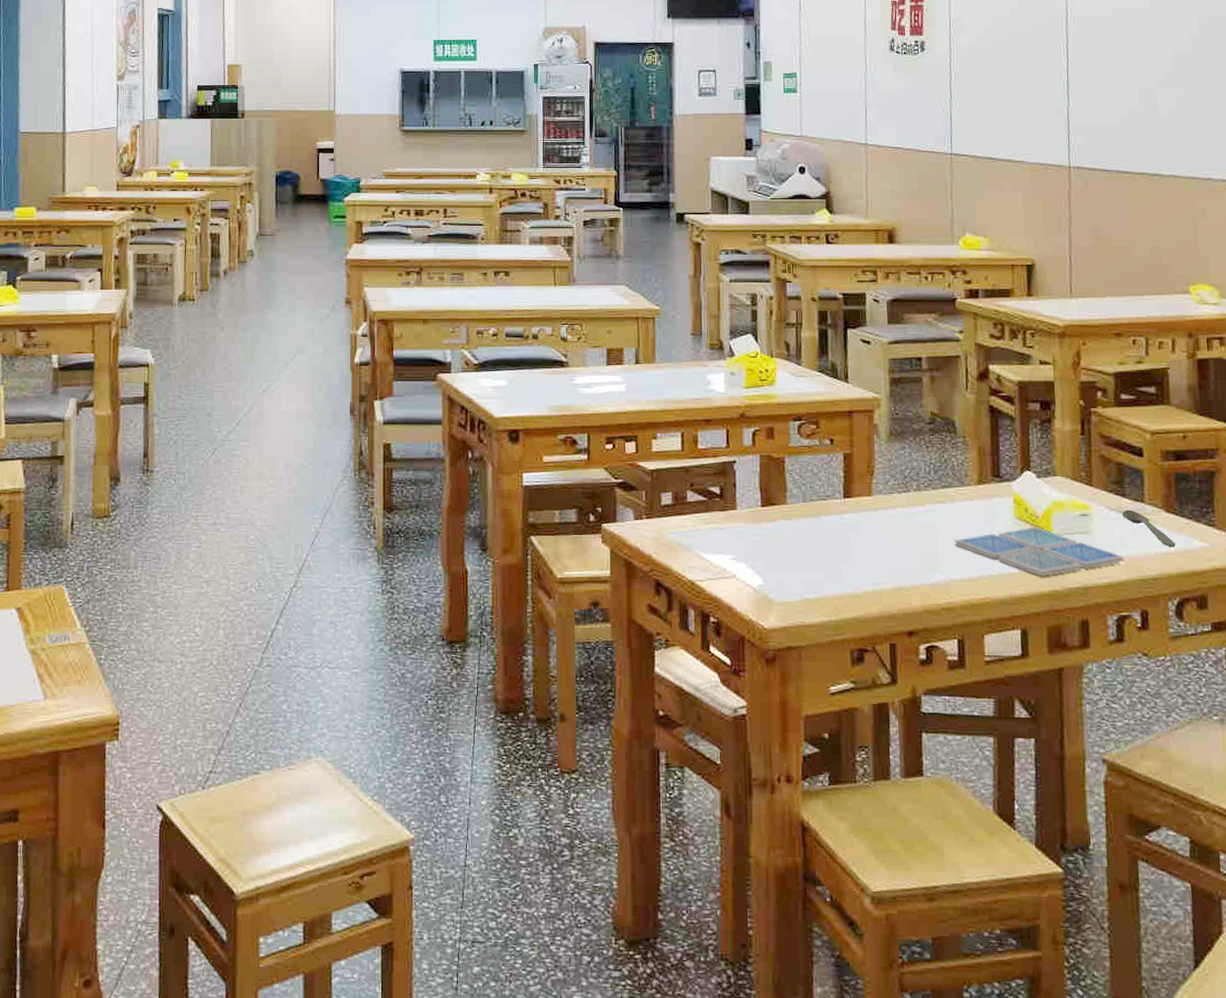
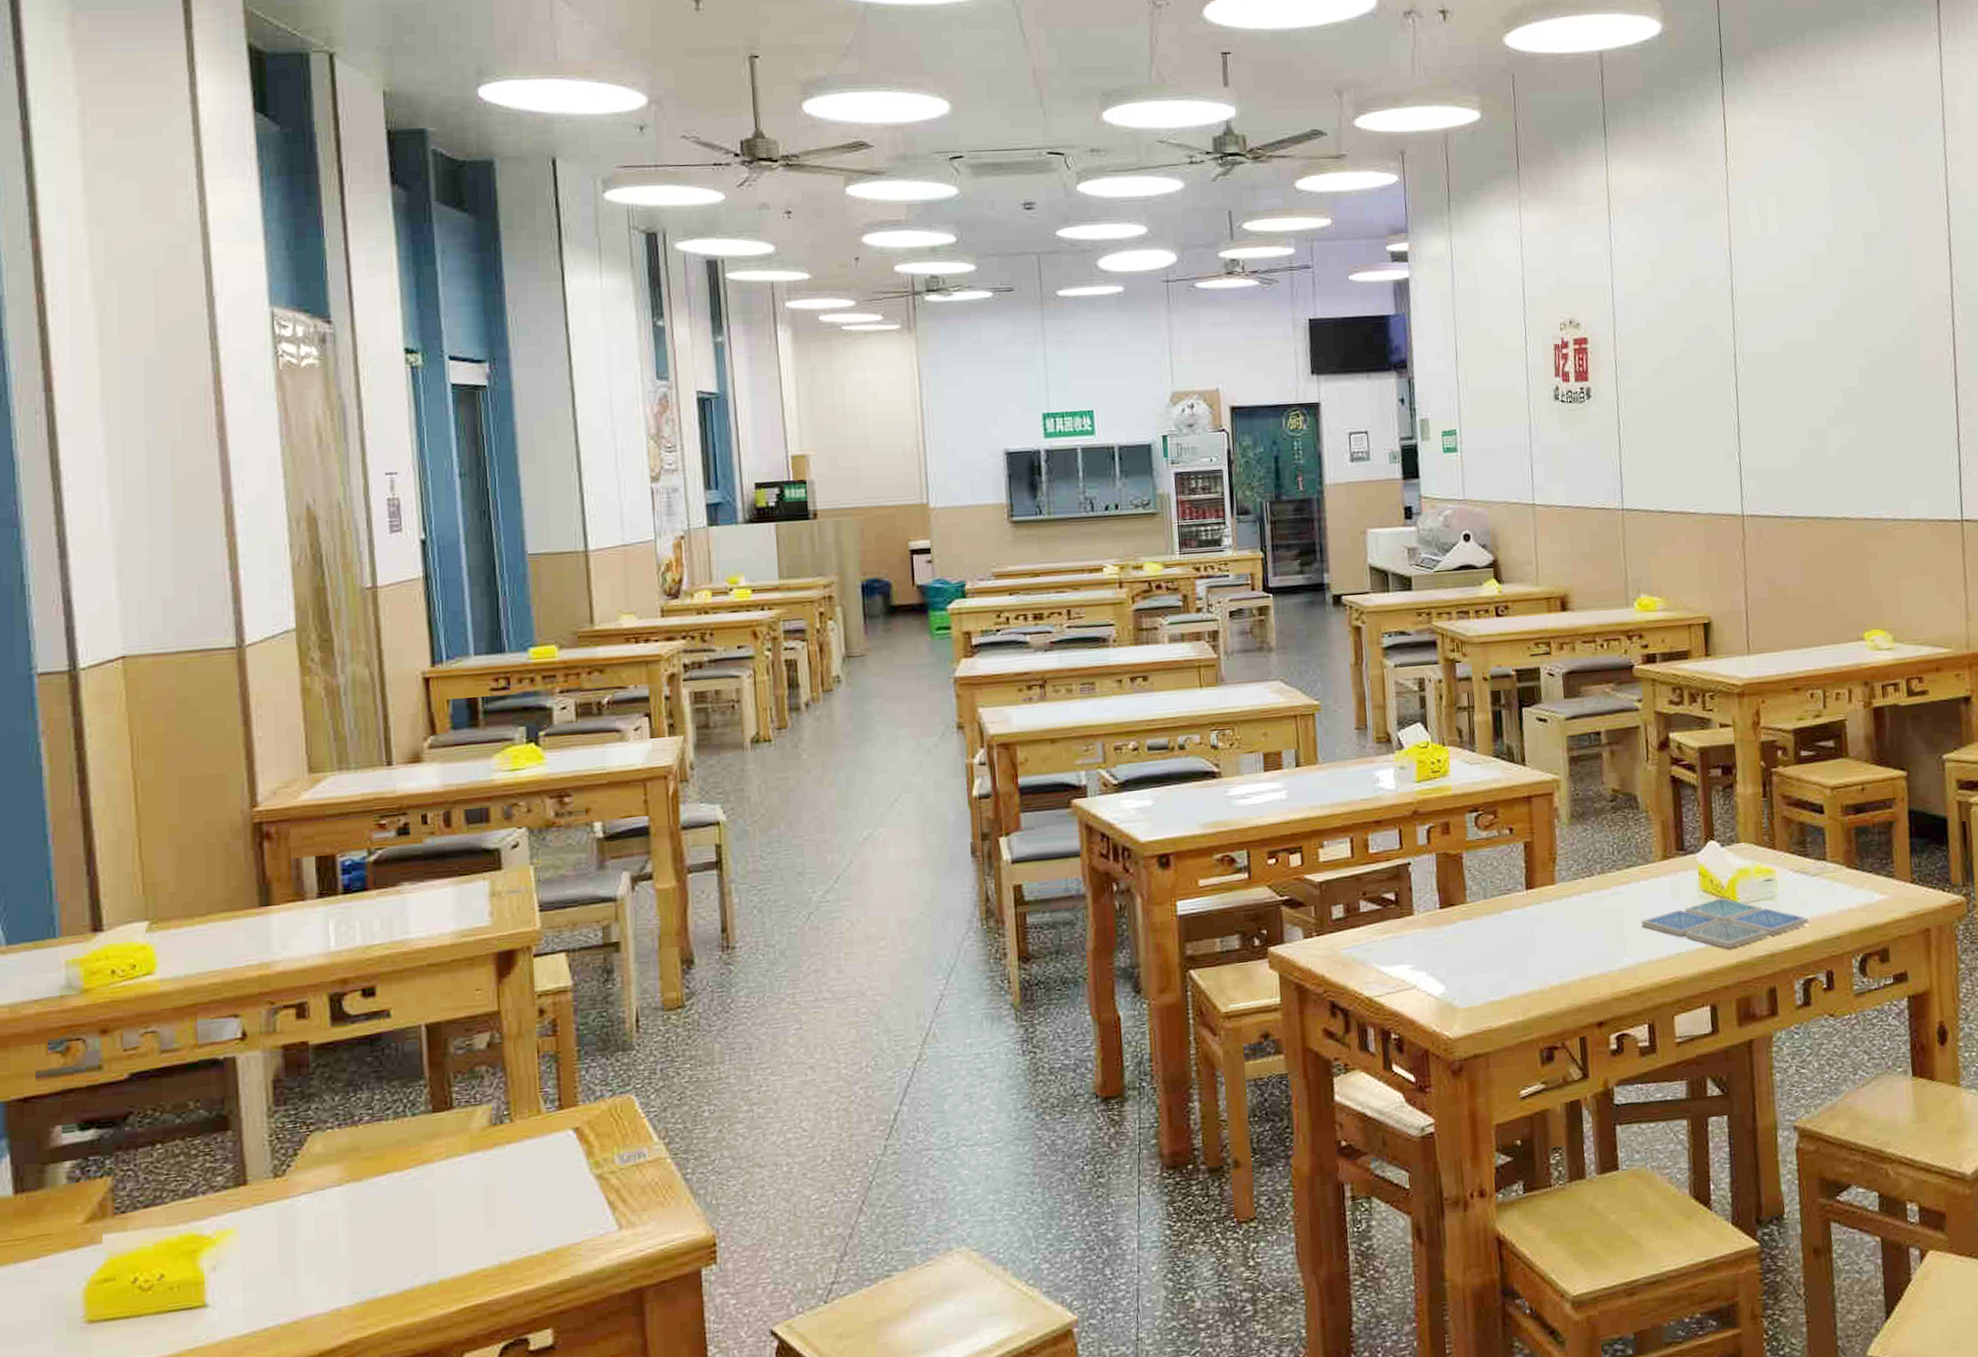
spoon: present [1122,509,1175,547] -> none [1805,869,1857,904]

